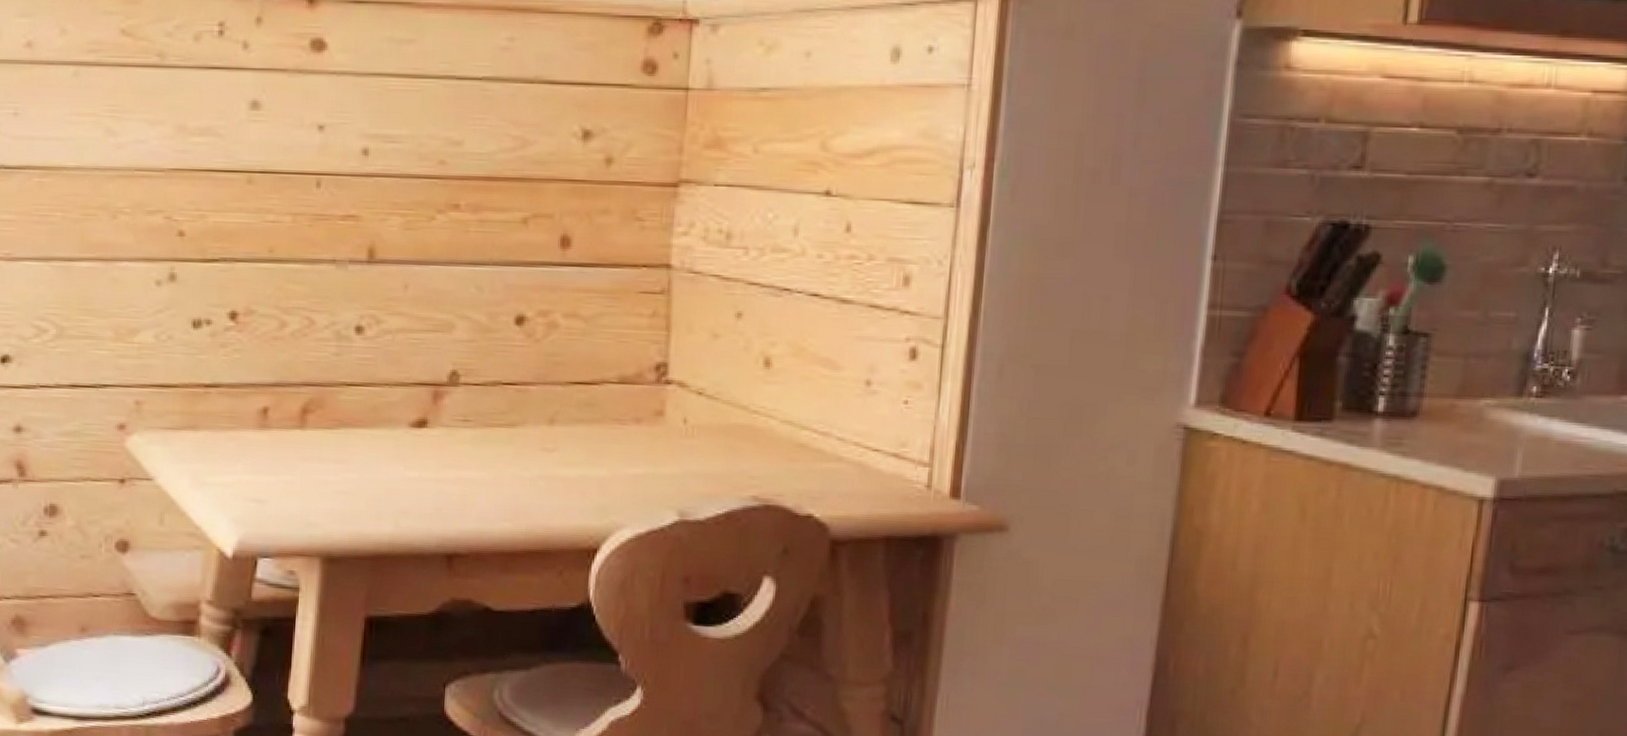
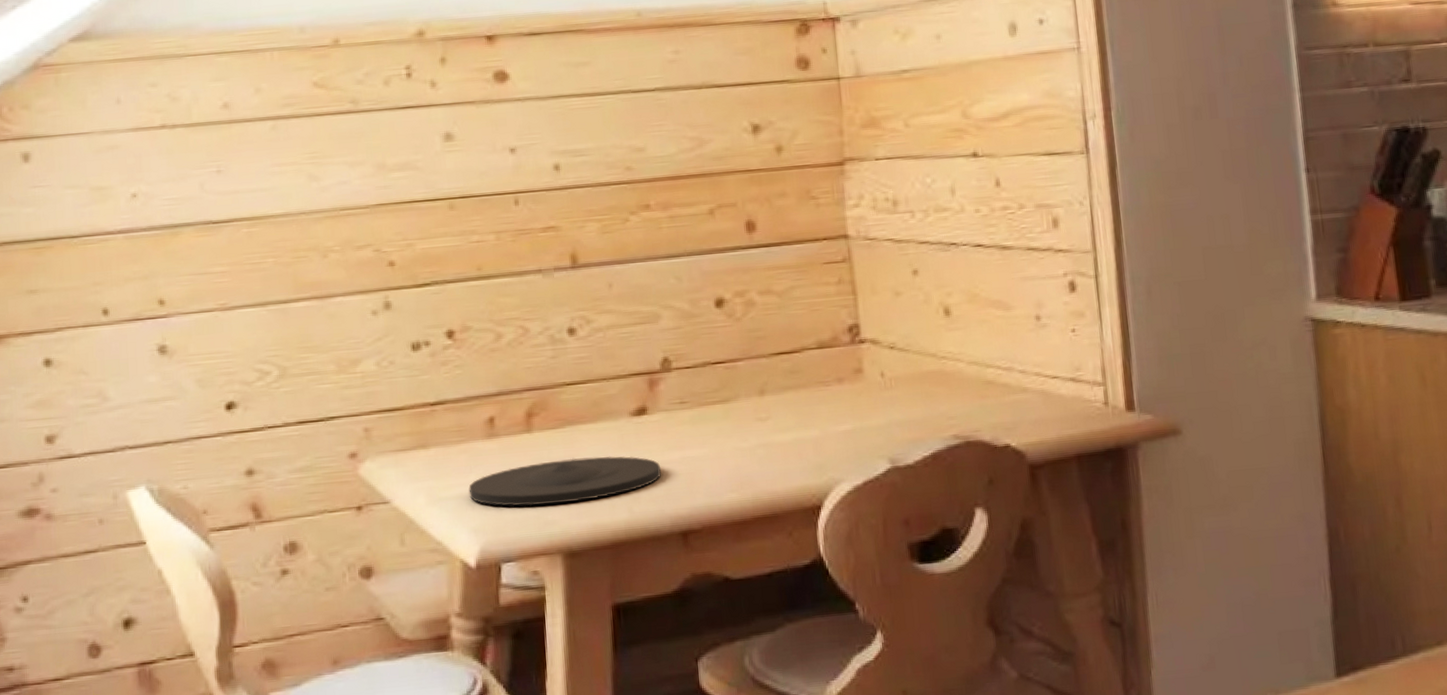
plate: none [233,461,434,508] -> present [469,456,661,507]

